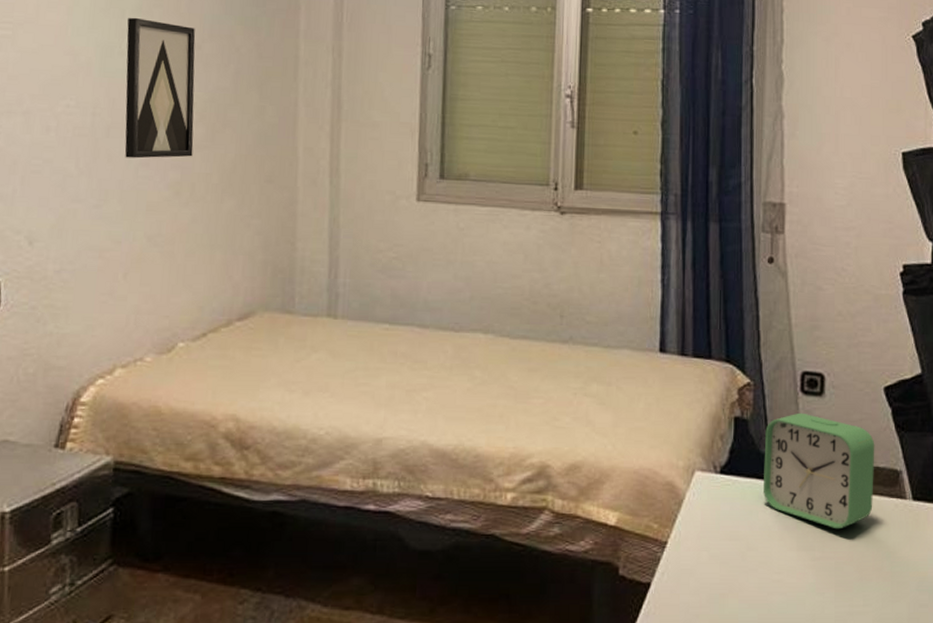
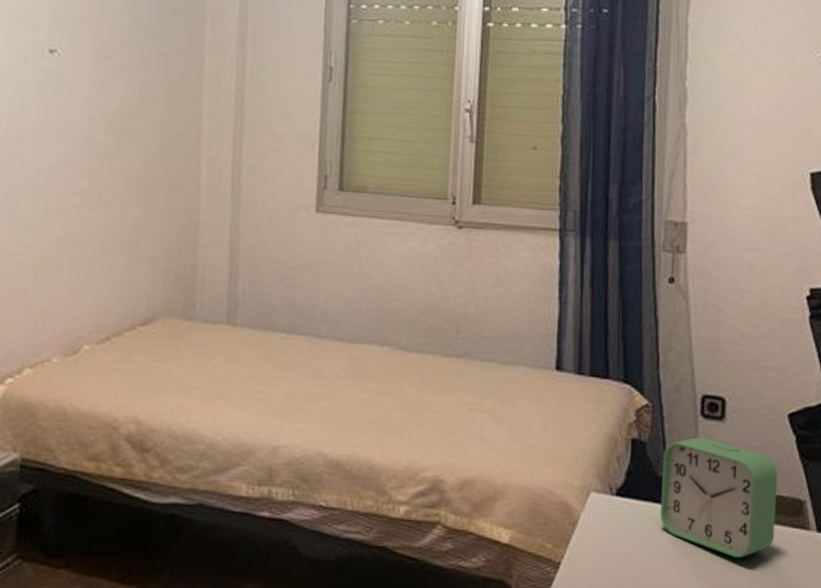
wall art: present [124,17,196,159] -> none [37,28,106,165]

